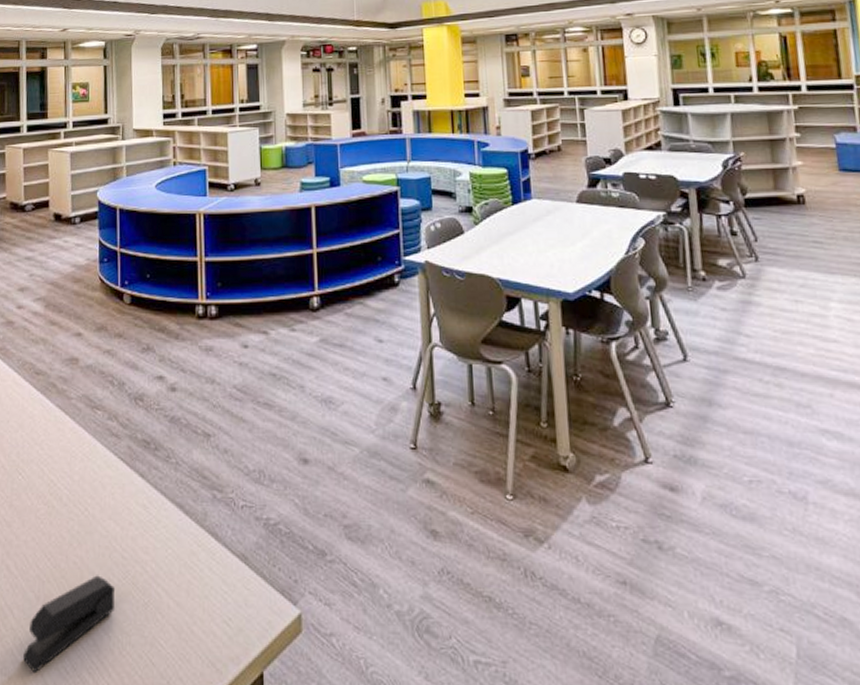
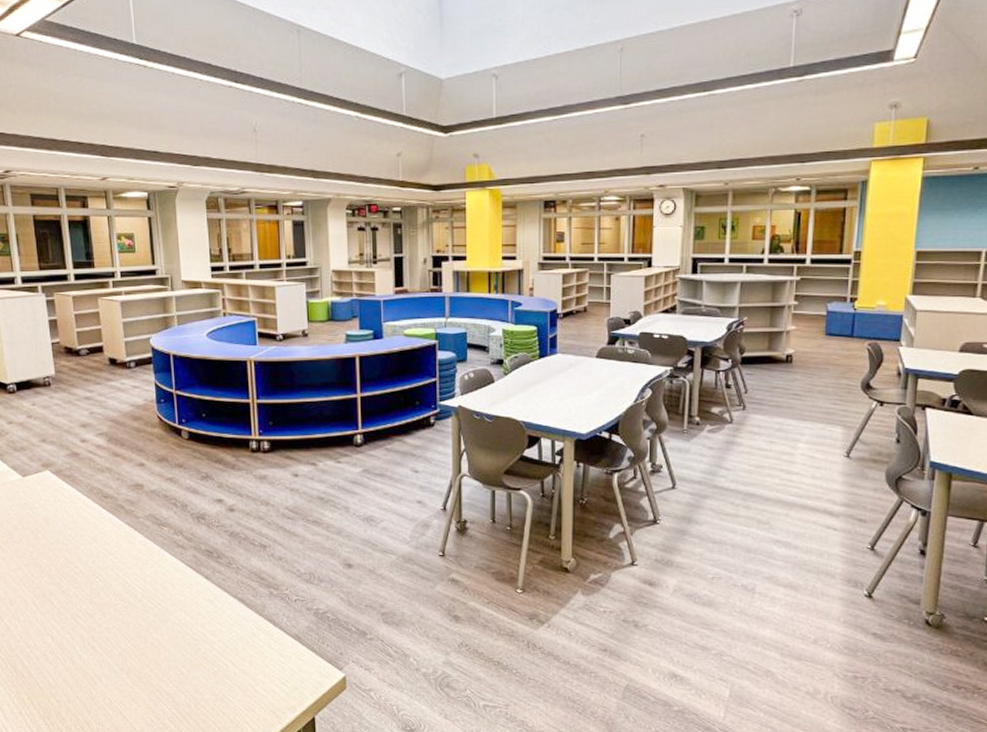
stapler: present [23,575,116,674] -> none [113,652,189,722]

